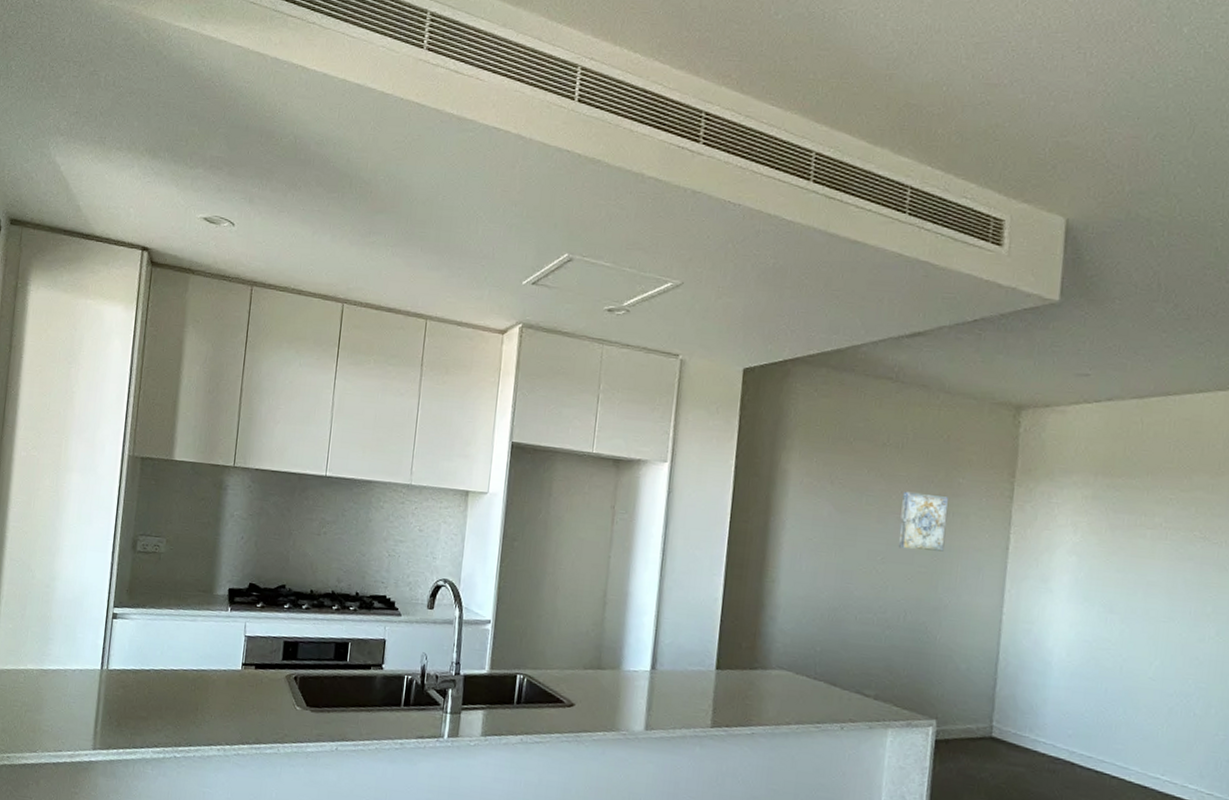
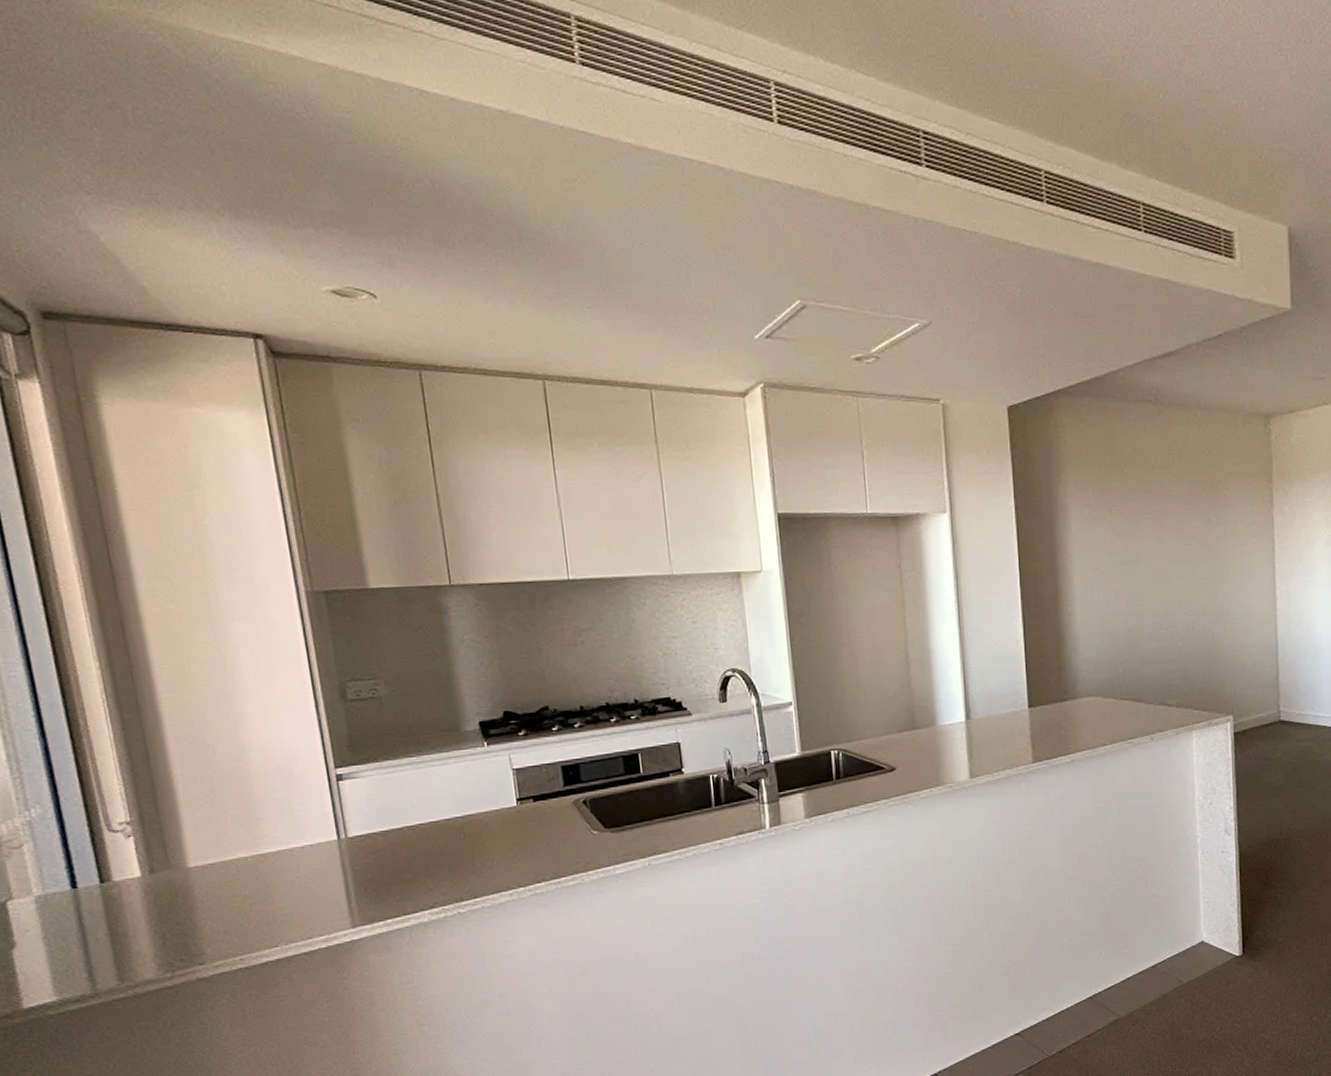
wall art: present [898,491,948,552] -> none [1177,509,1219,564]

